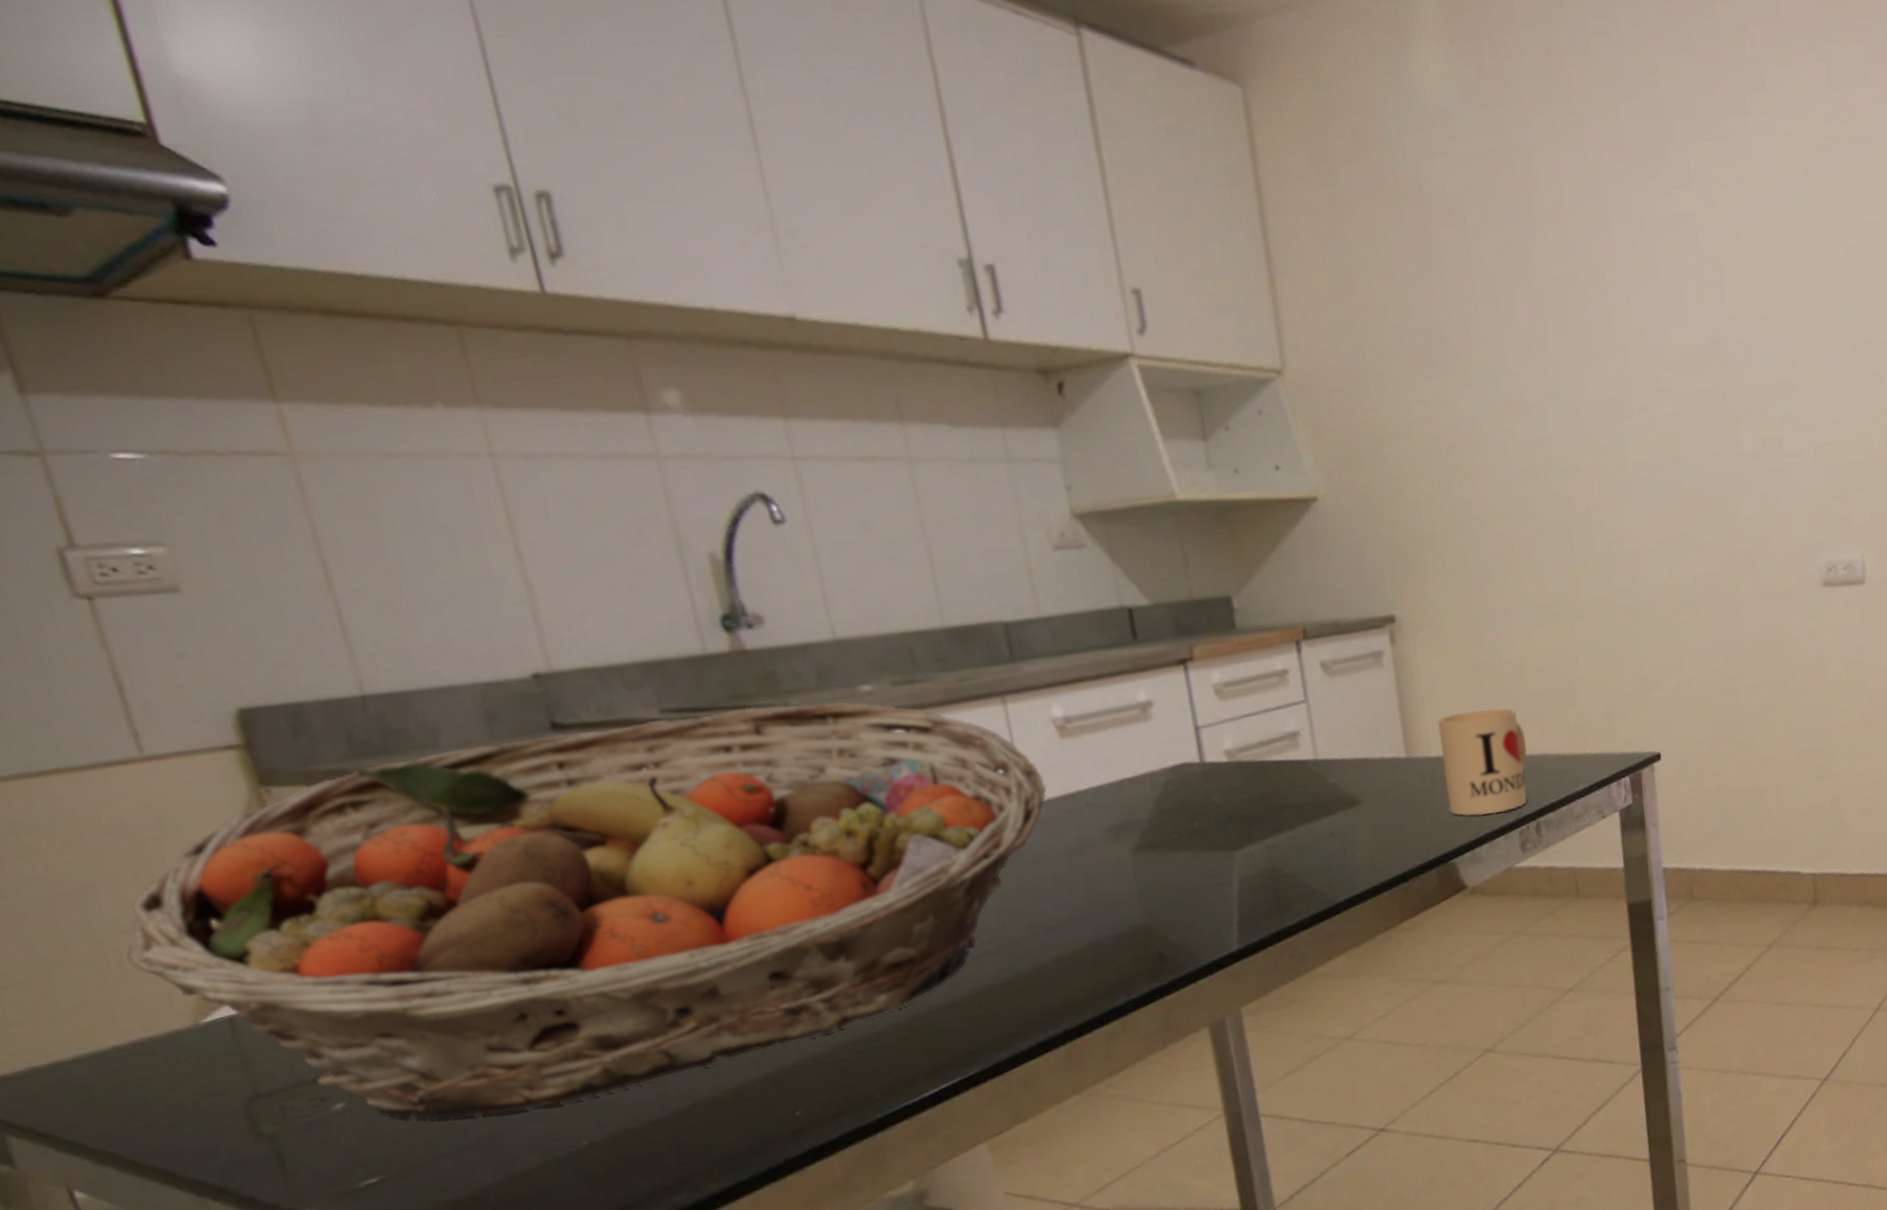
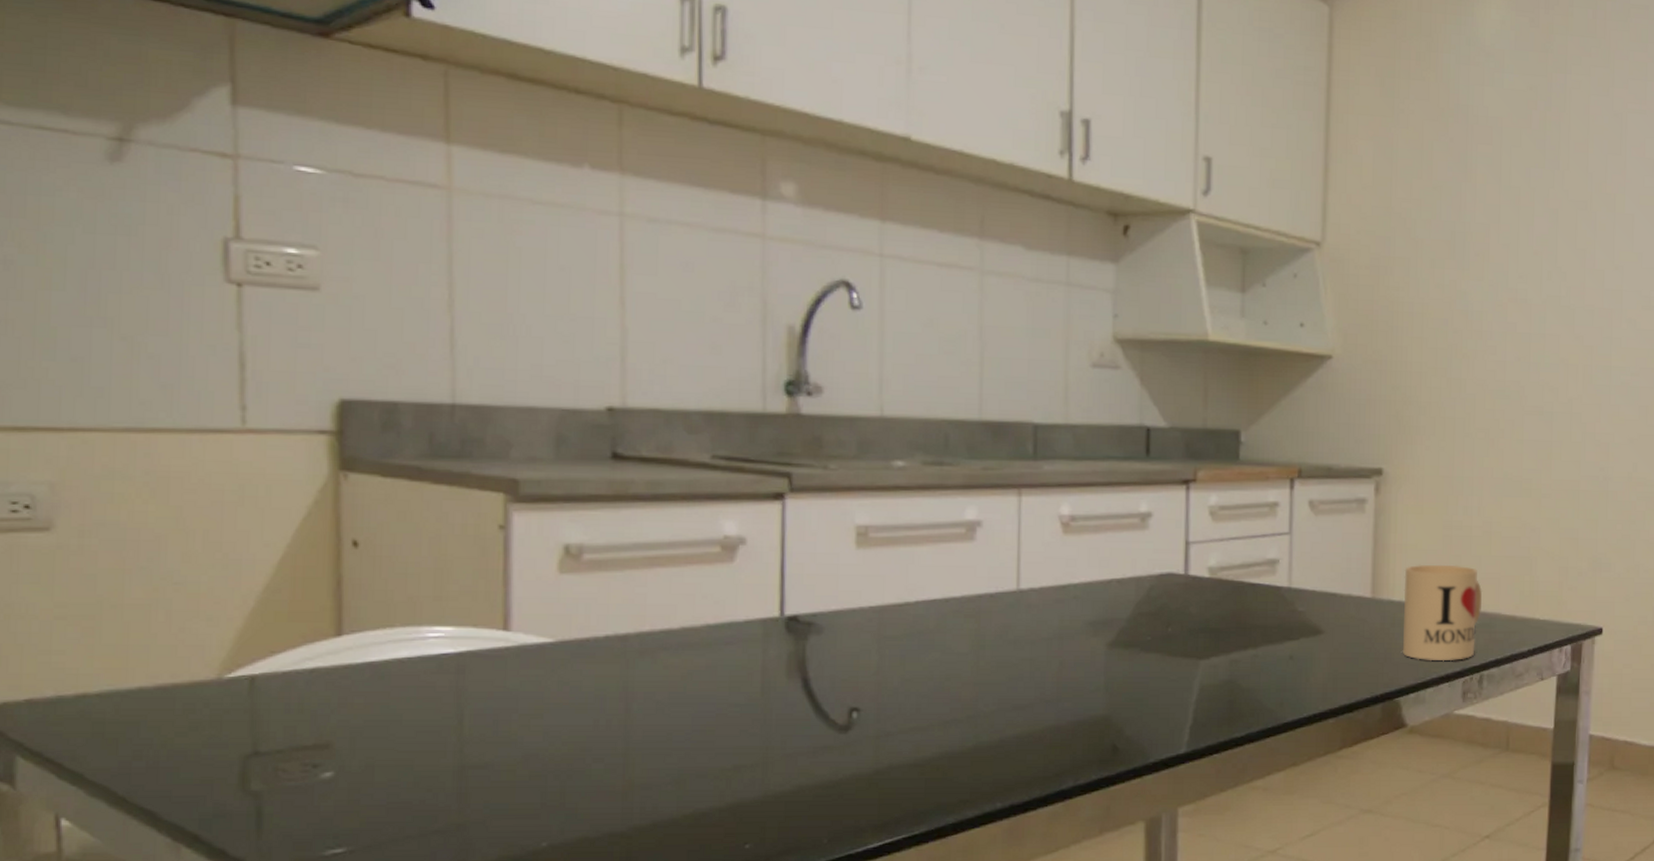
fruit basket: present [126,702,1047,1120] -> none [176,463,1042,804]

